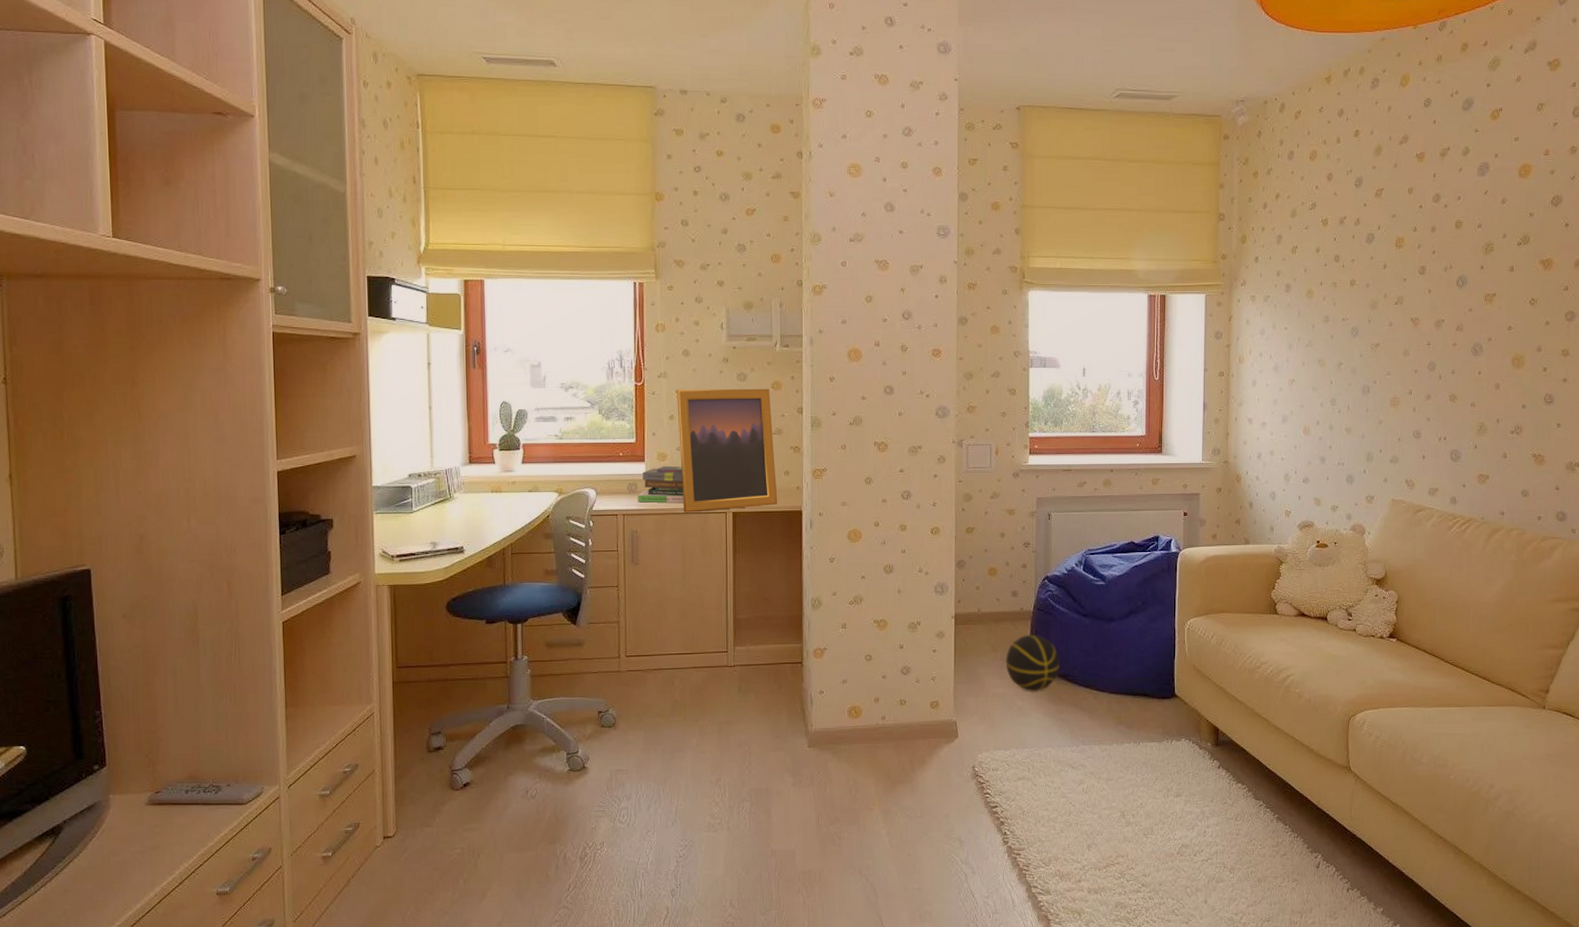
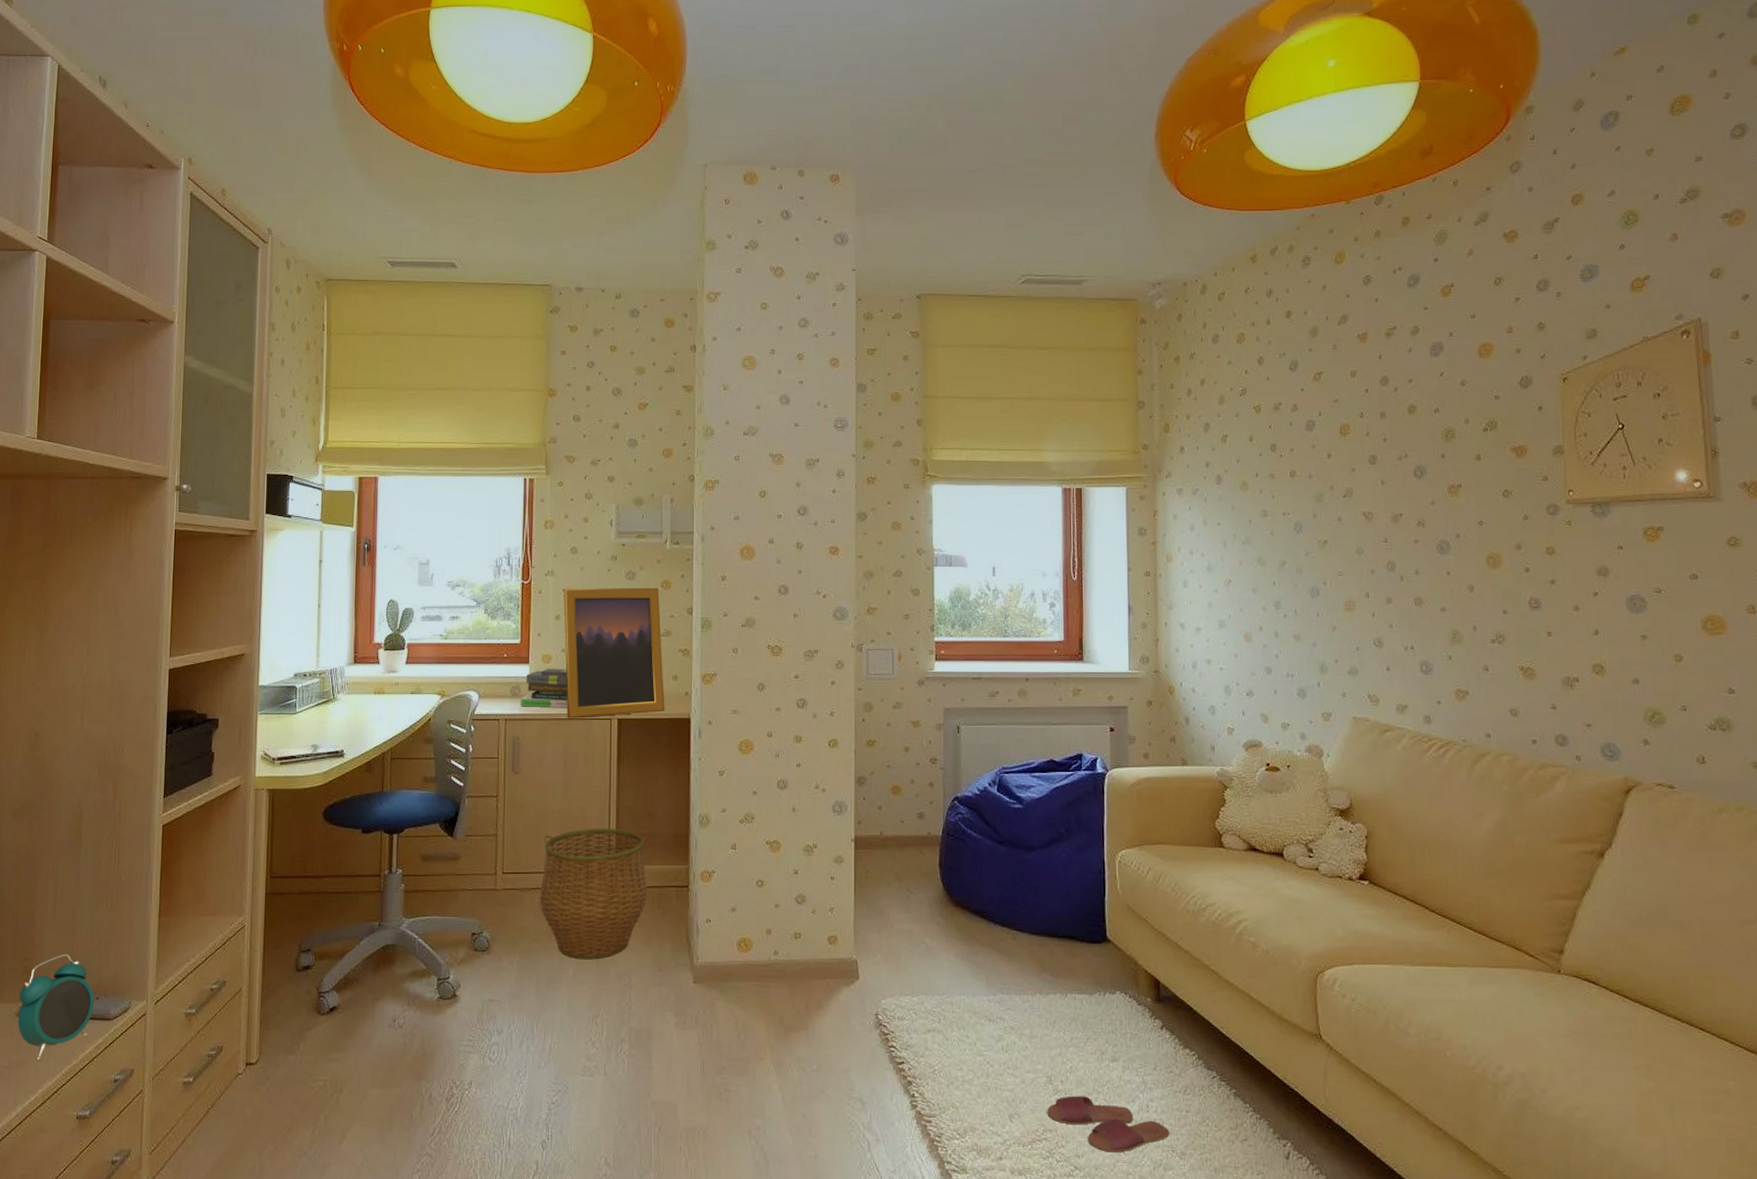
alarm clock: none [147,745,226,845] -> present [17,954,95,1061]
basket: none [662,612,765,731] -> present [539,828,648,960]
basketball: present [1005,634,1061,692] -> none [911,862,974,929]
slippers: none [1120,826,1223,871] -> present [1047,1095,1170,1153]

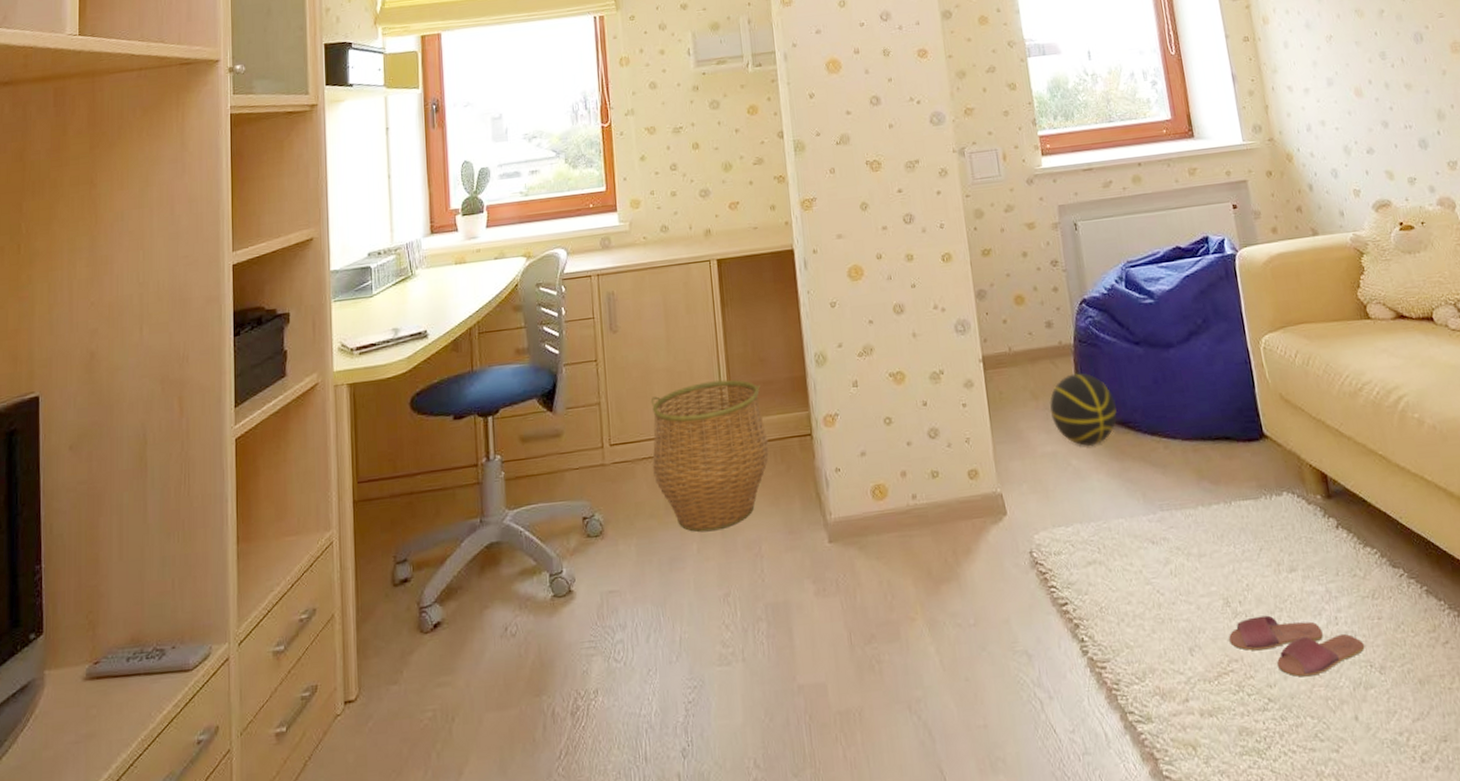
alarm clock: present [17,954,95,1061] -> none [84,600,171,731]
books: present [520,668,568,708] -> none [611,213,663,259]
picture frame: present [563,587,665,718] -> none [646,114,766,266]
basketball: none [911,862,974,929] -> present [1050,372,1118,447]

